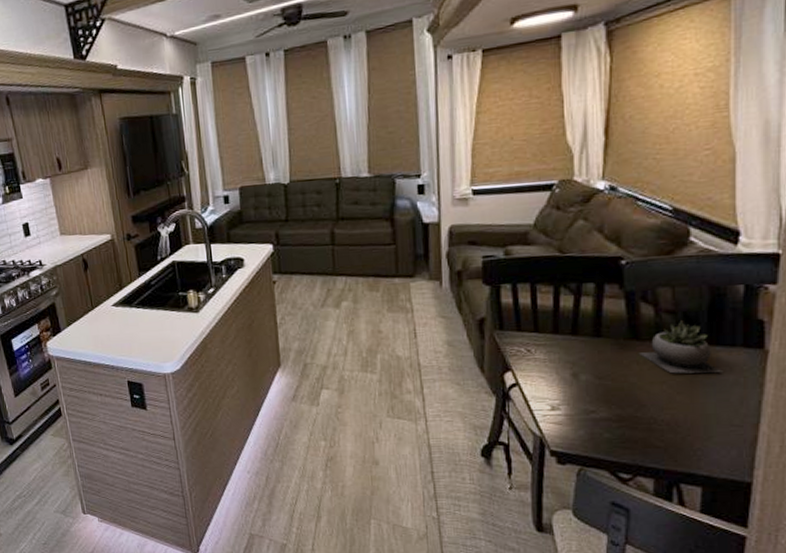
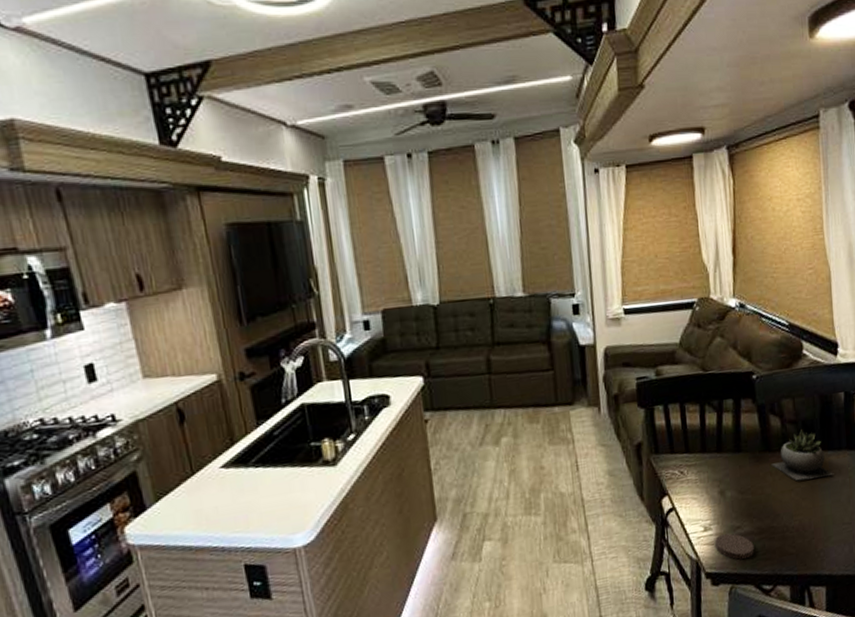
coaster: none [563,416,611,443] -> present [715,533,755,559]

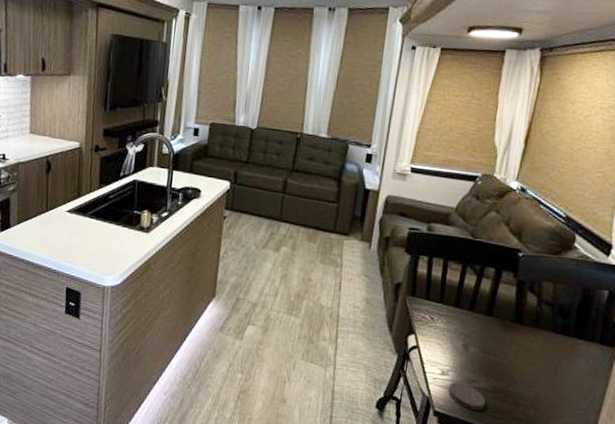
succulent plant: present [771,429,834,481] -> none [519,313,581,363]

